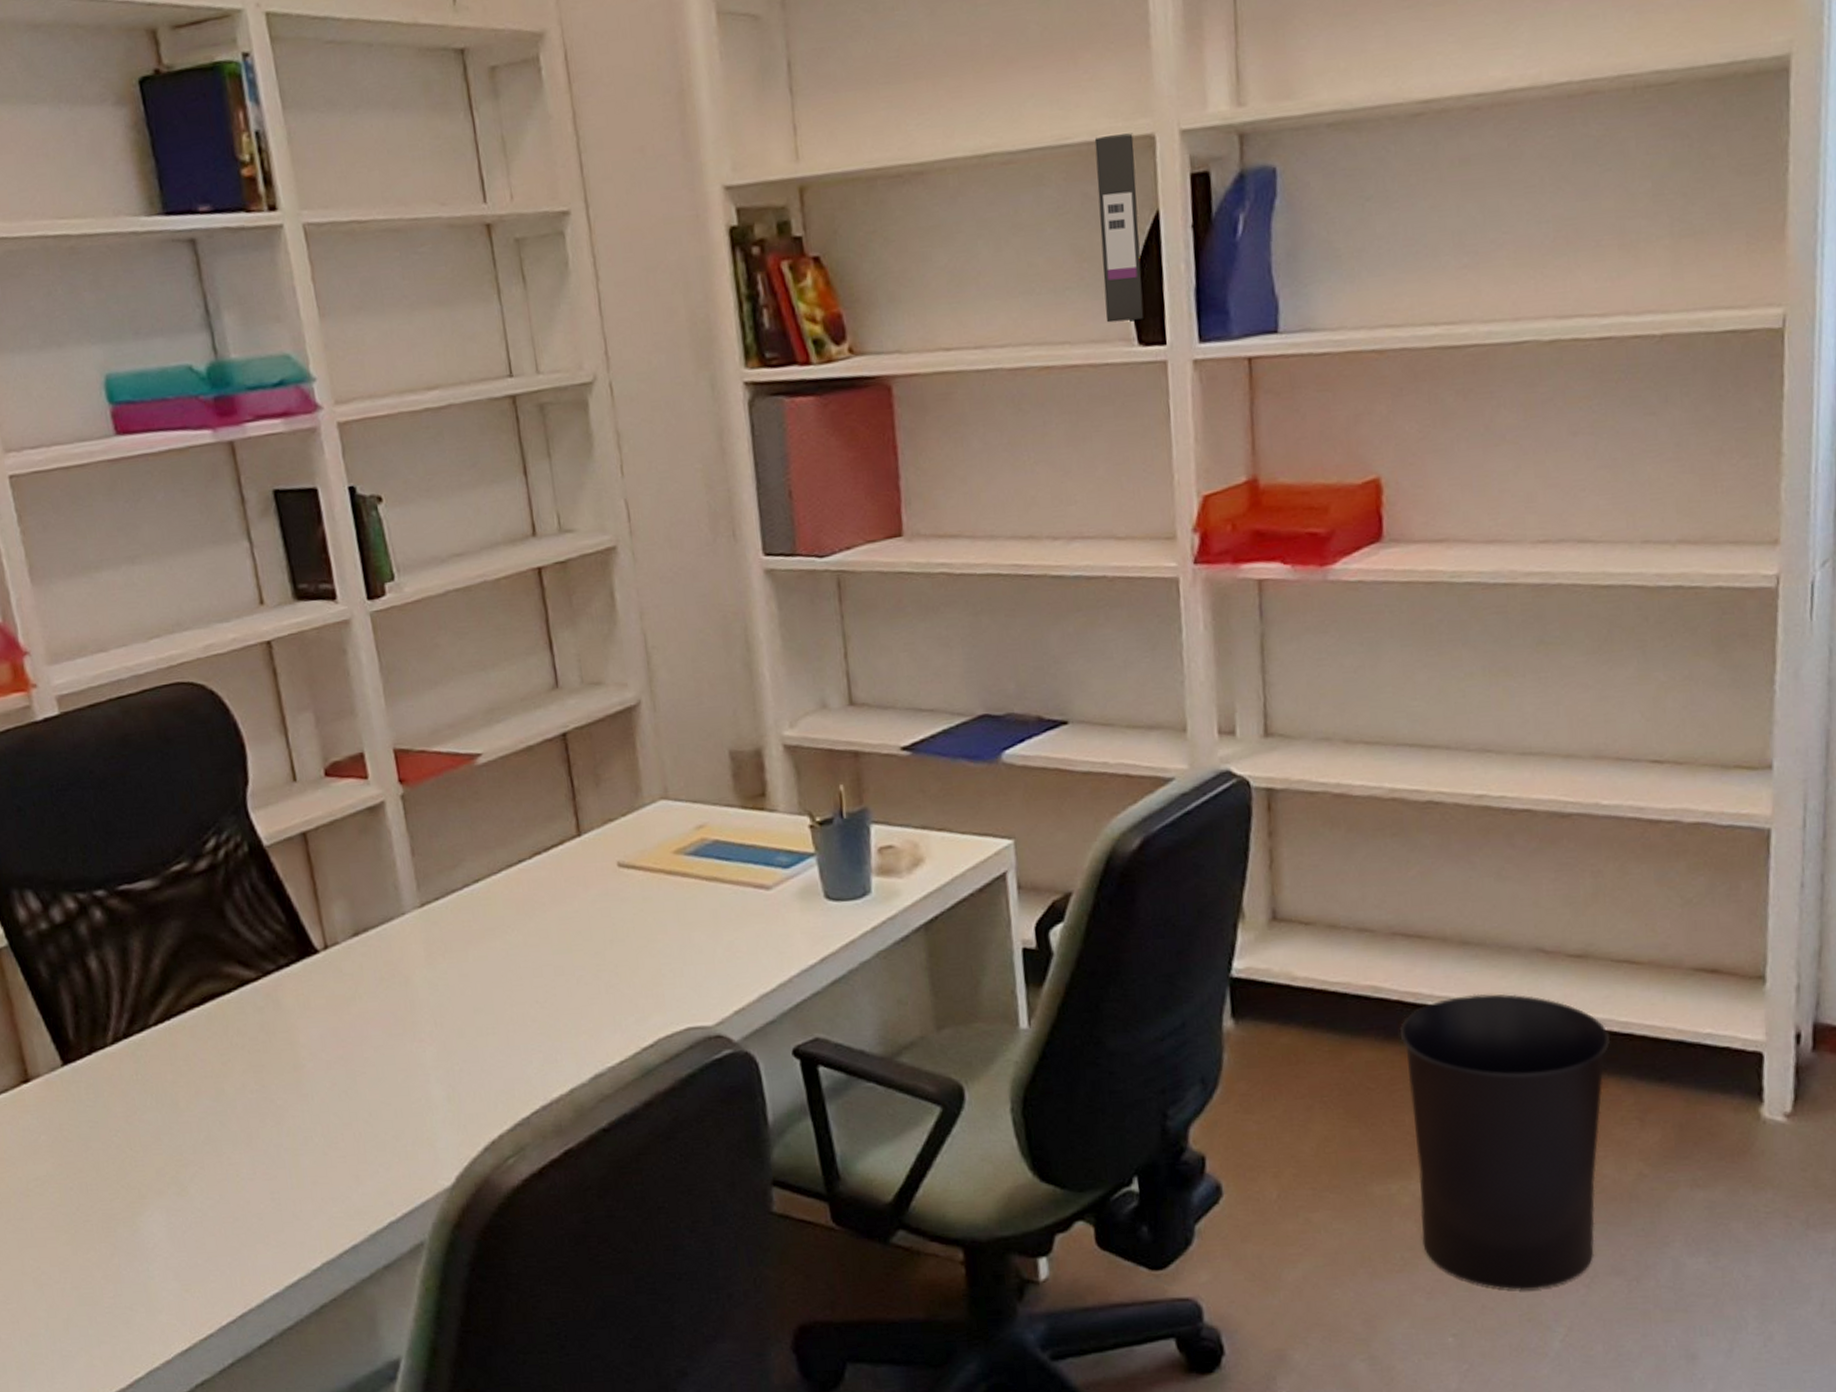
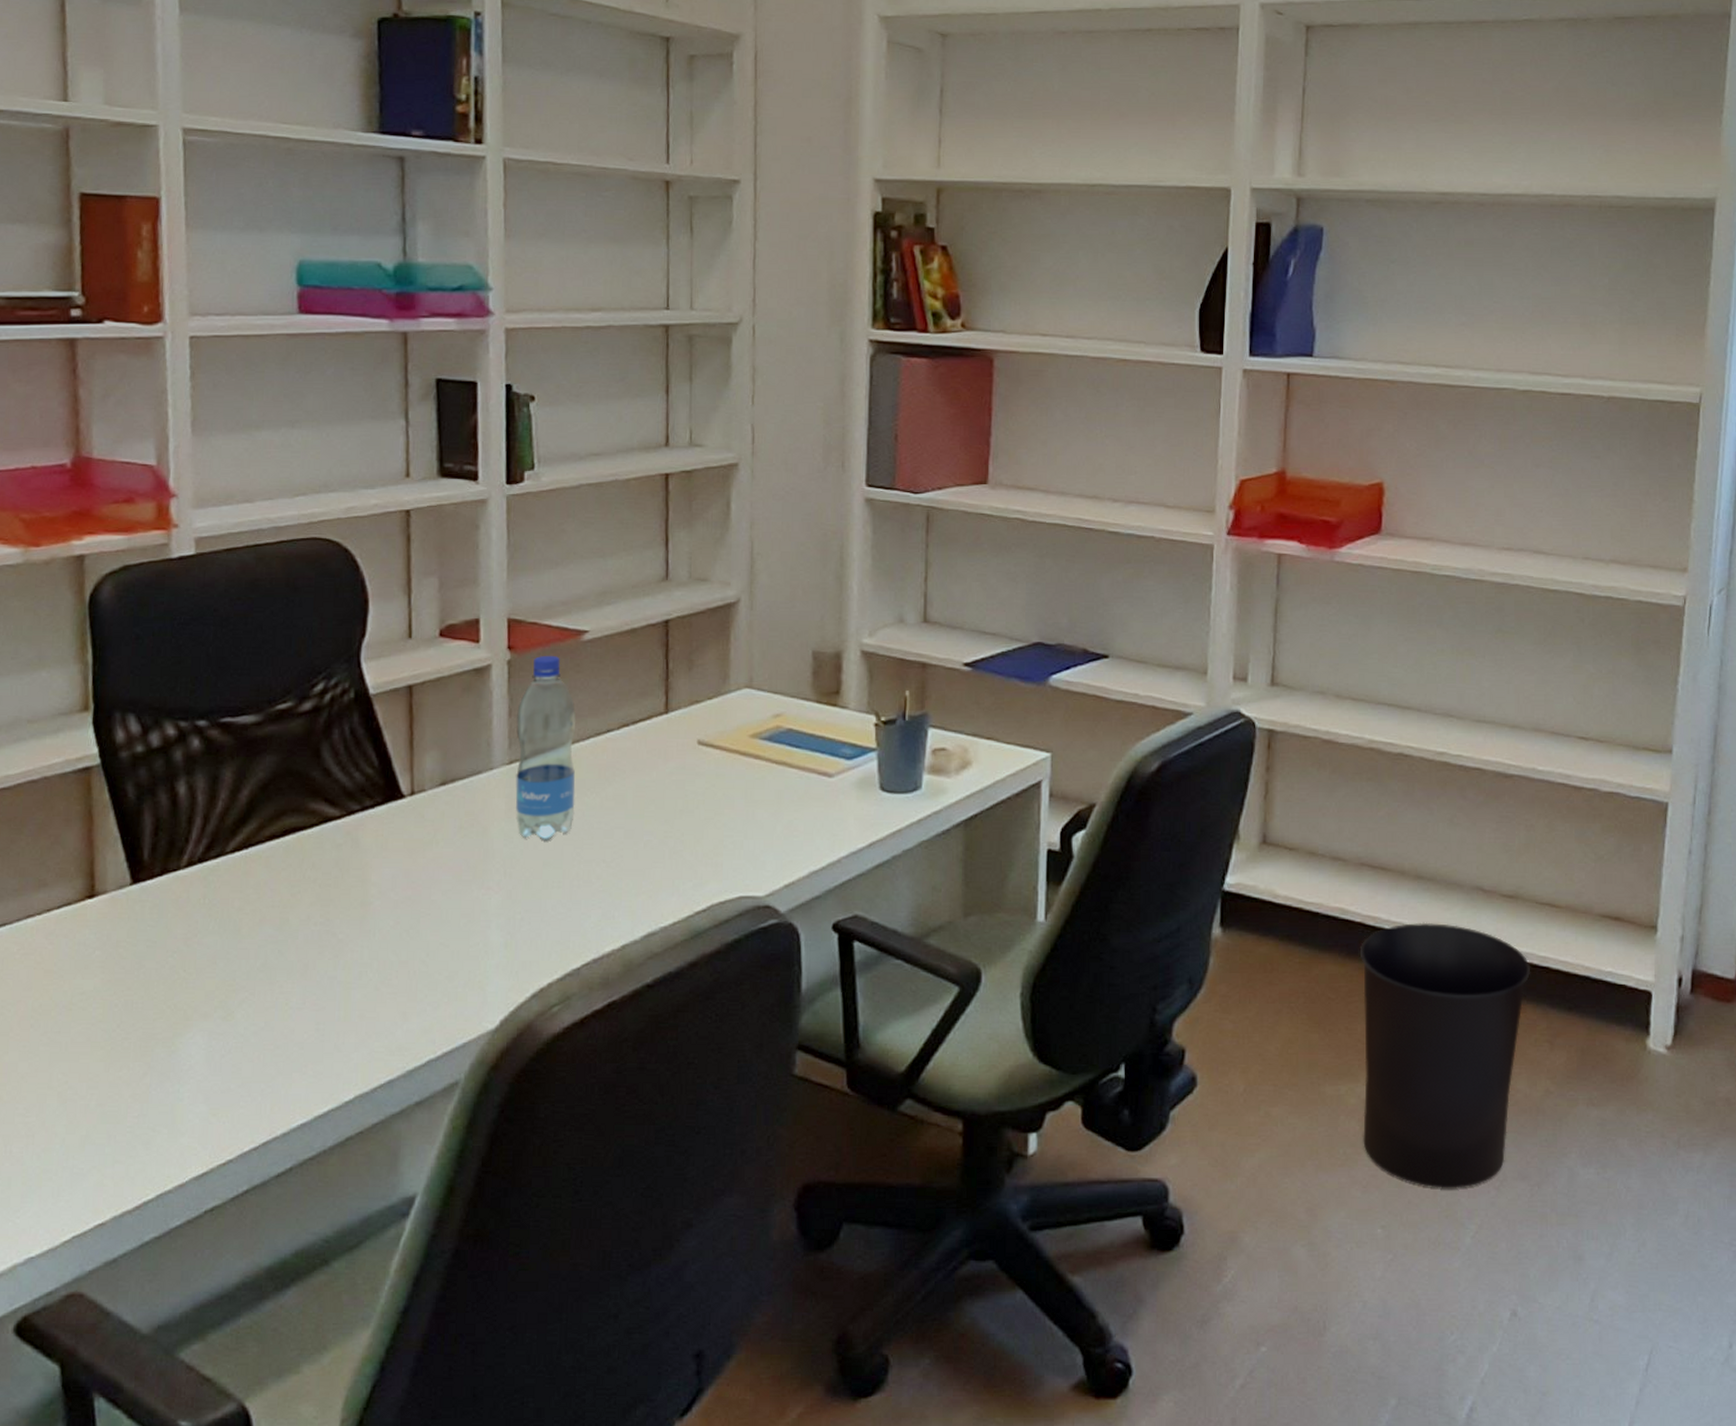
bottle: none [420,784,498,985] -> present [515,655,576,840]
binder: present [1094,134,1144,323] -> none [1176,184,1213,332]

